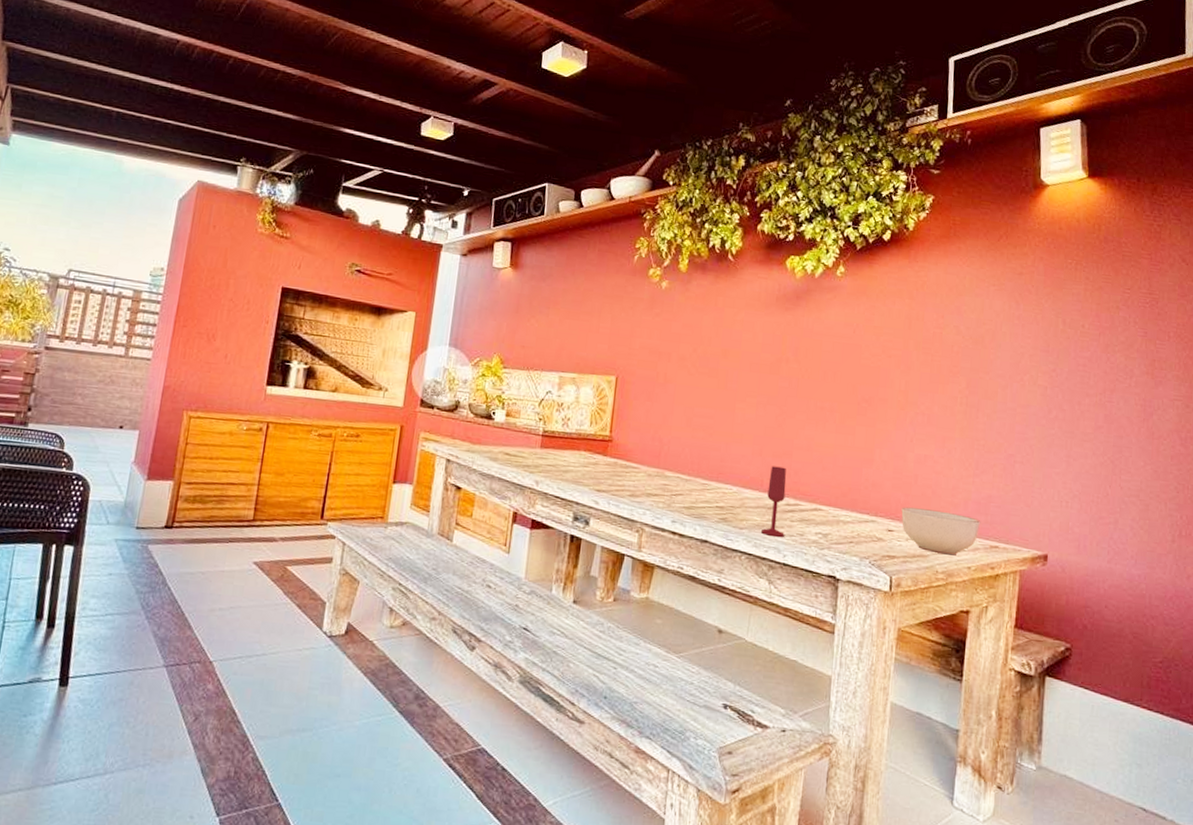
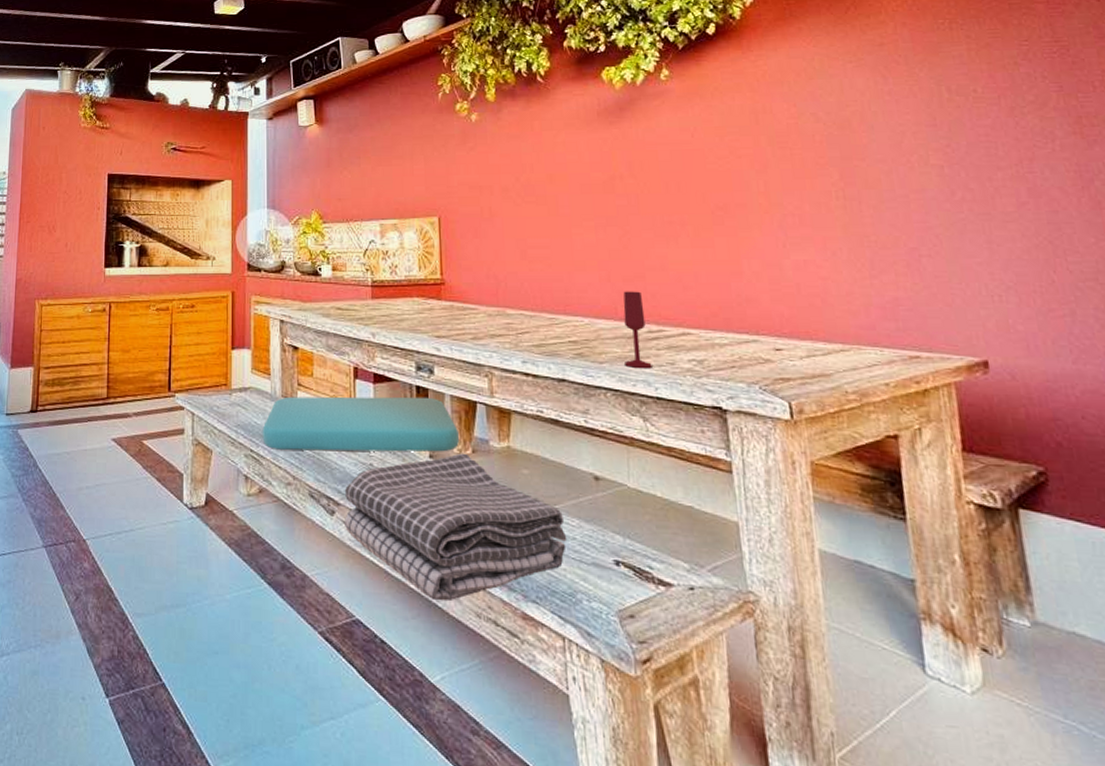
cushion: none [412,534,605,599] -> present [262,396,460,452]
towel: none [482,600,686,735] -> present [343,453,567,602]
bowl: present [901,507,981,556] -> none [787,321,892,372]

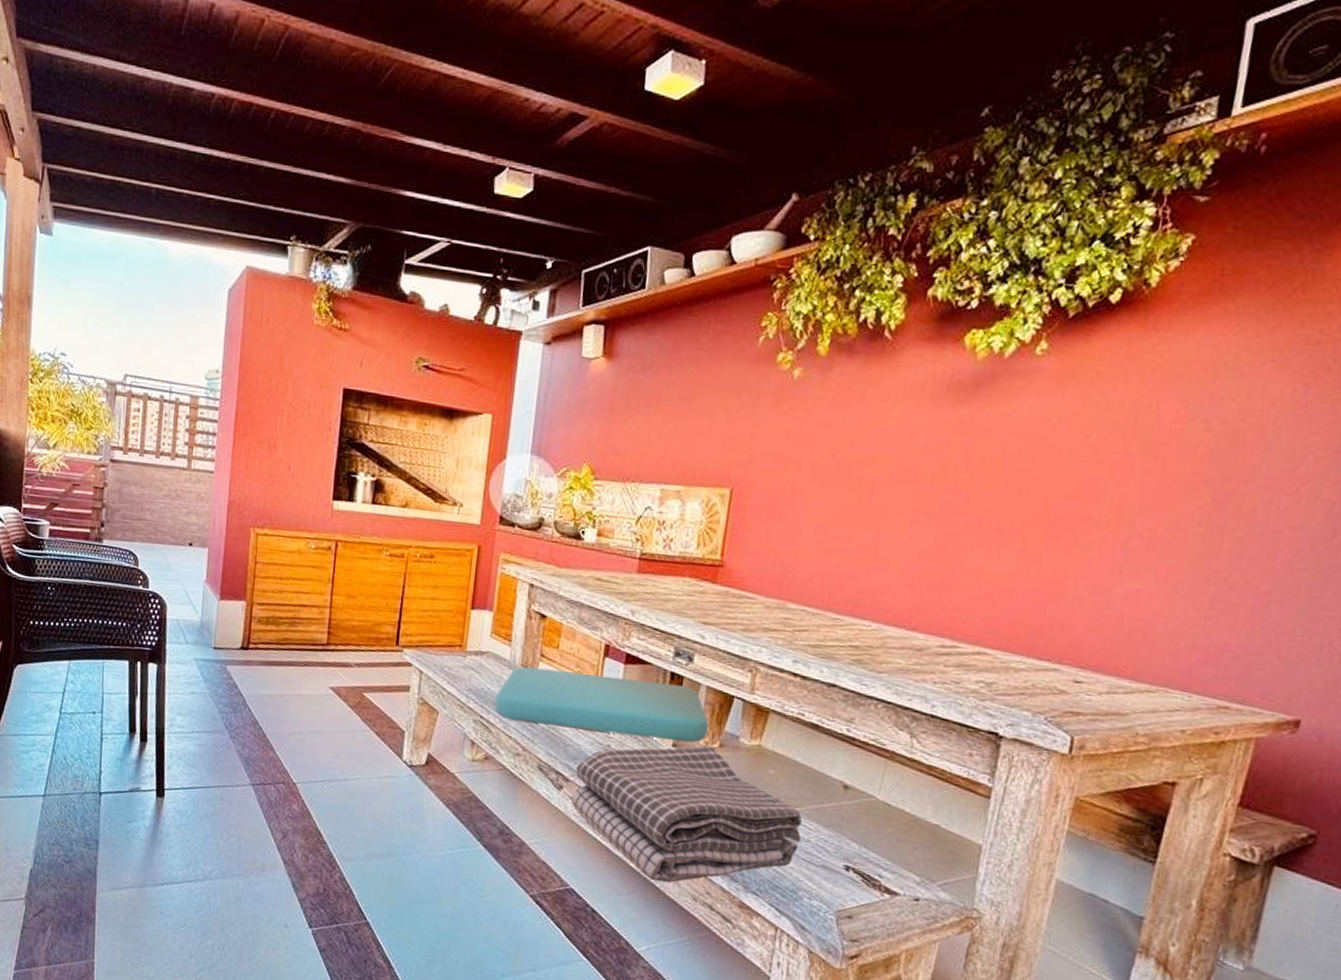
wine glass: present [623,291,652,369] -> none [905,599,944,686]

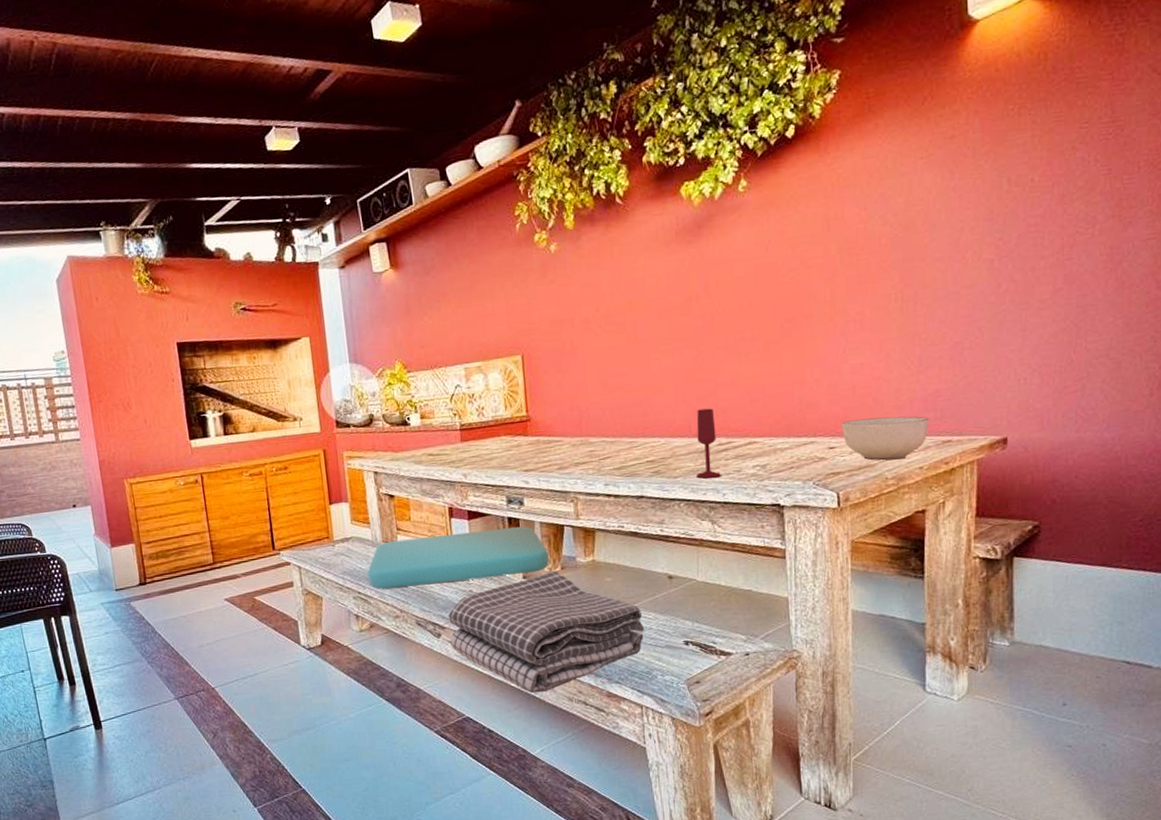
wine glass: none [905,599,944,686] -> present [696,408,721,479]
bowl: none [1095,653,1209,716] -> present [841,416,930,460]

